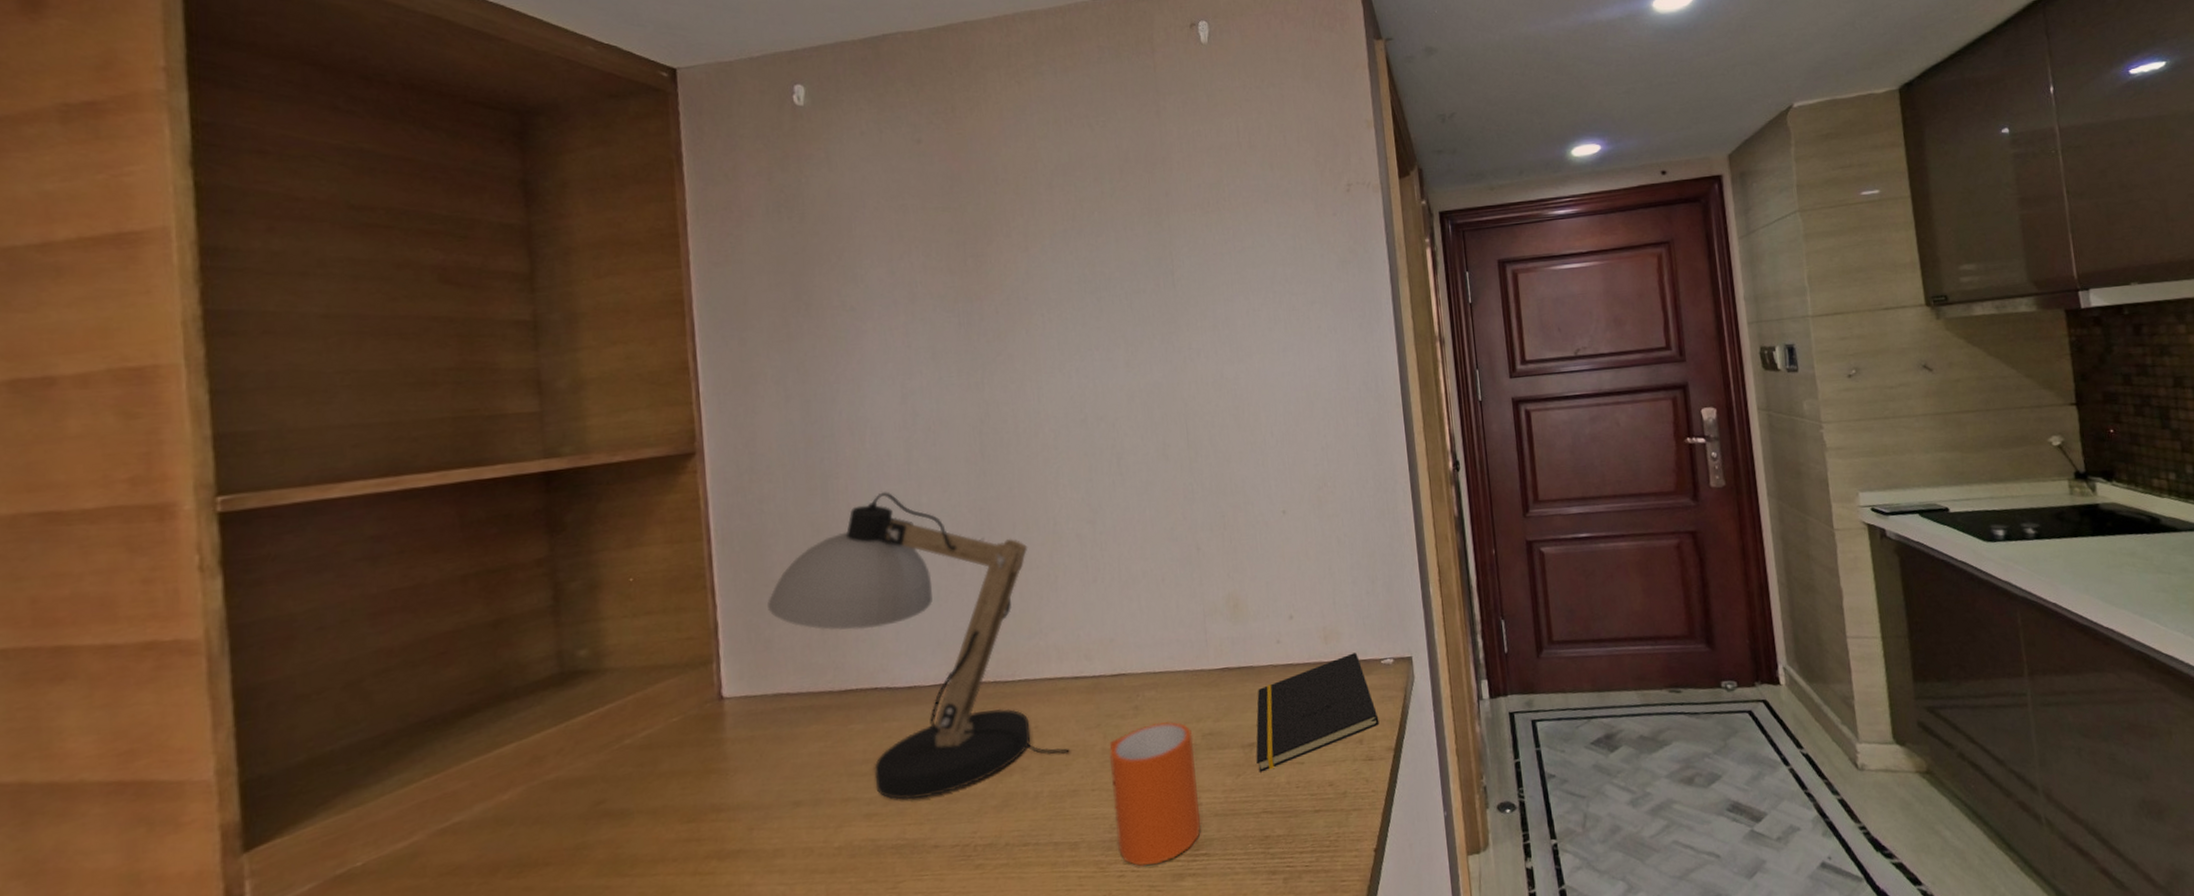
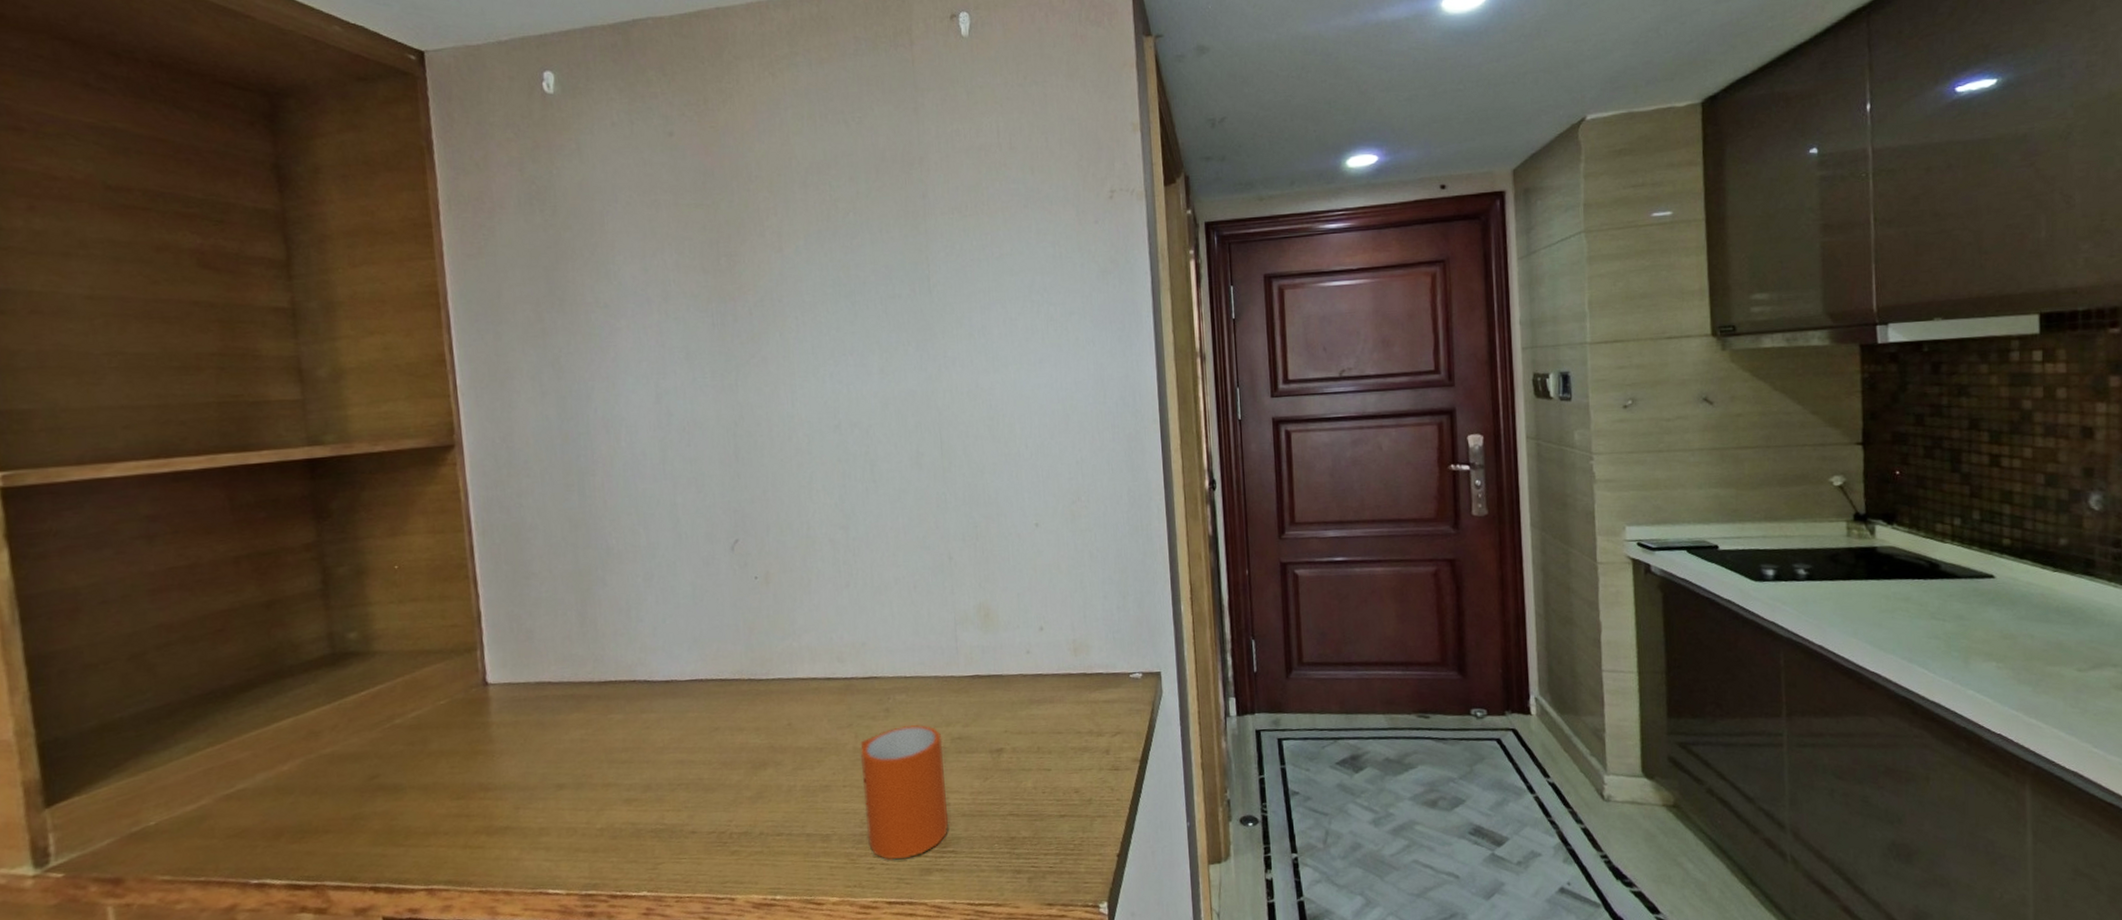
desk lamp: present [767,491,1070,800] -> none [528,490,822,787]
notepad: present [1256,652,1379,773] -> none [1003,666,1126,777]

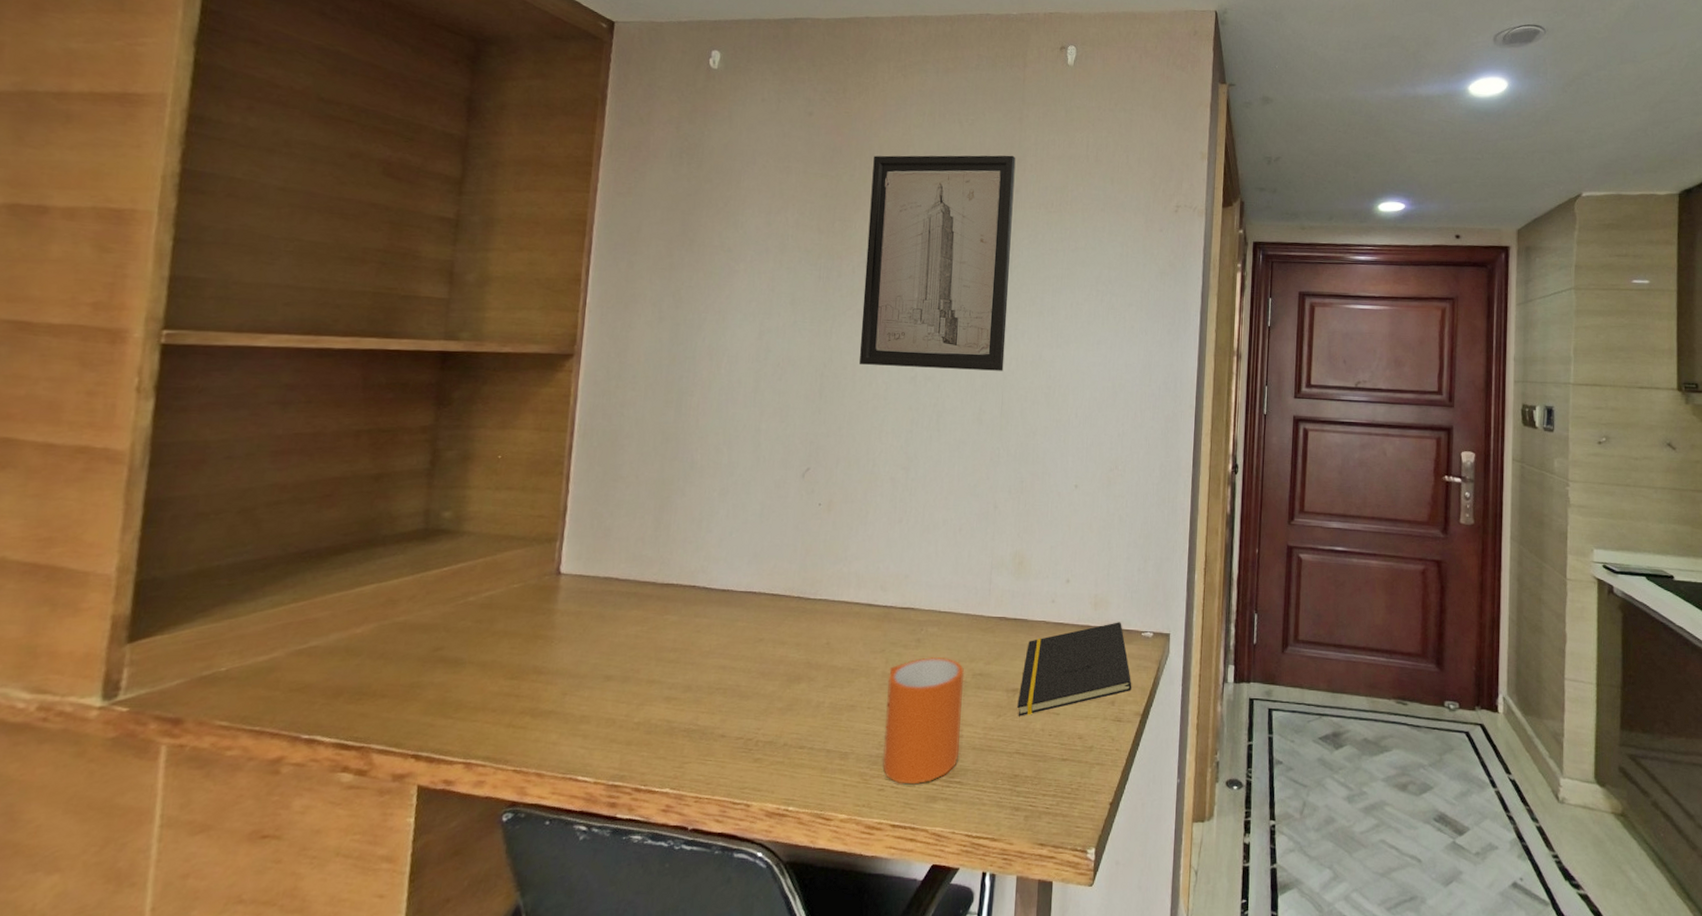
wall art: none [752,154,938,418] -> present [860,155,1016,371]
notepad: none [1003,666,1126,777] -> present [1017,622,1132,716]

